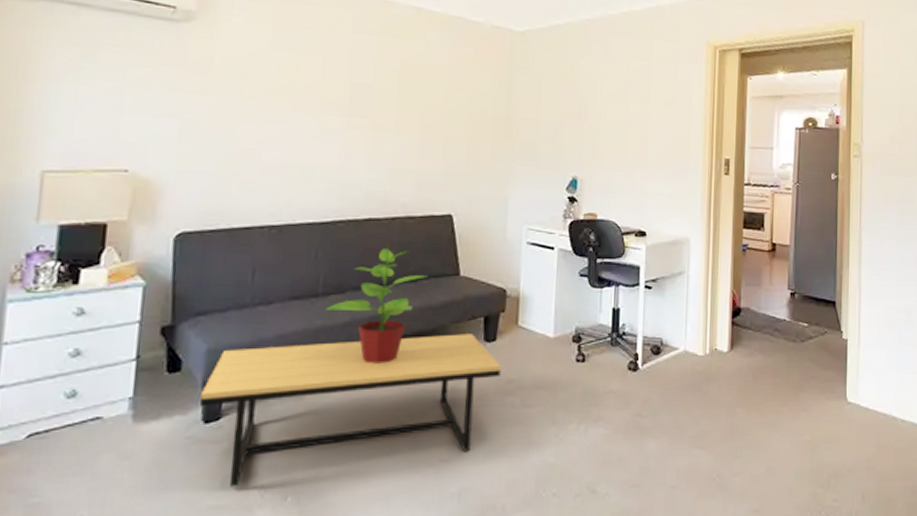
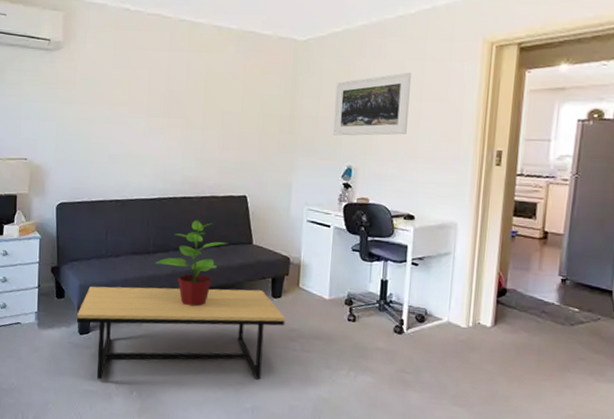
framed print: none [555,73,638,142] -> present [333,73,411,136]

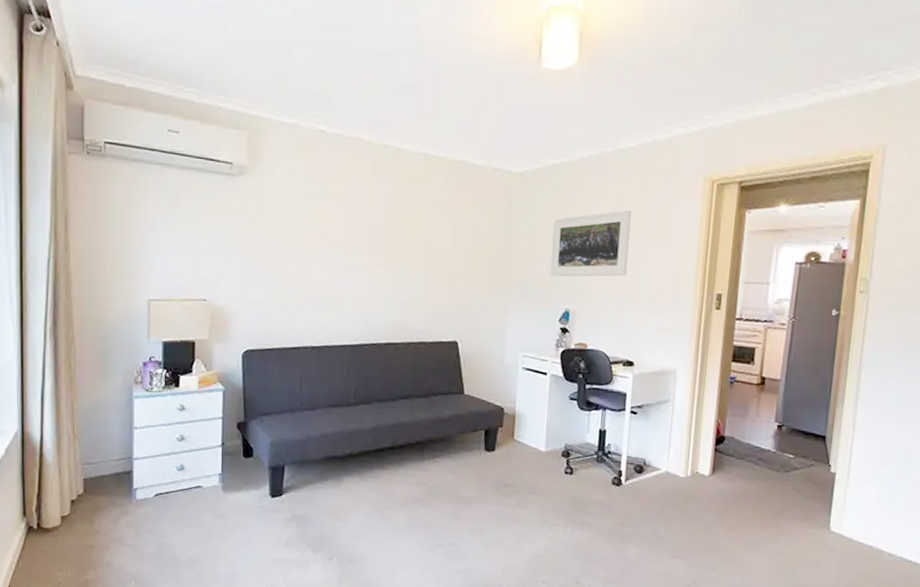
coffee table: present [77,286,285,380] -> none [268,443,499,546]
potted plant: present [155,218,228,307] -> none [356,366,437,463]

